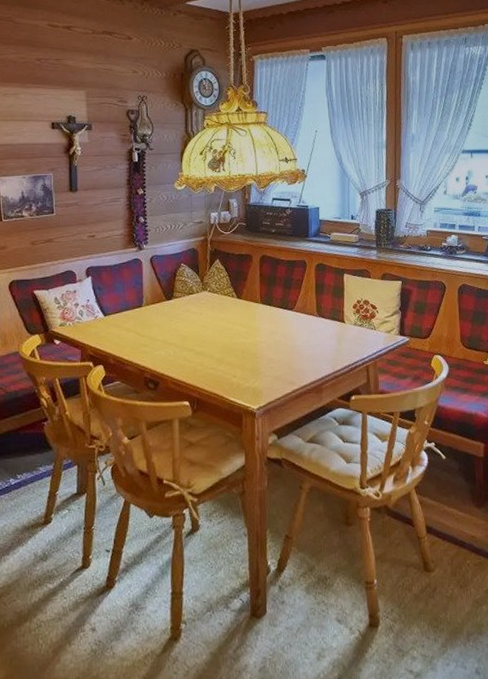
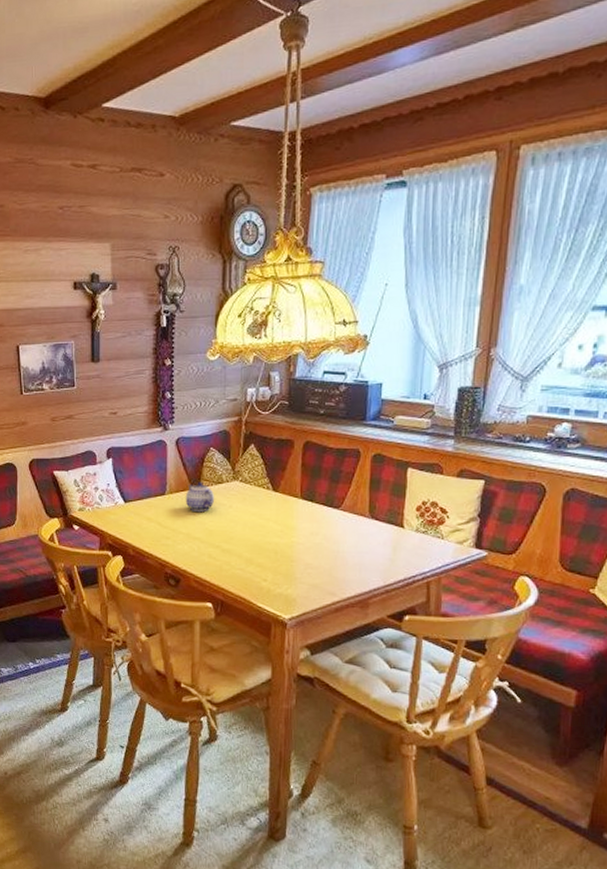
teapot: none [160,293,187,321] -> present [185,481,215,513]

